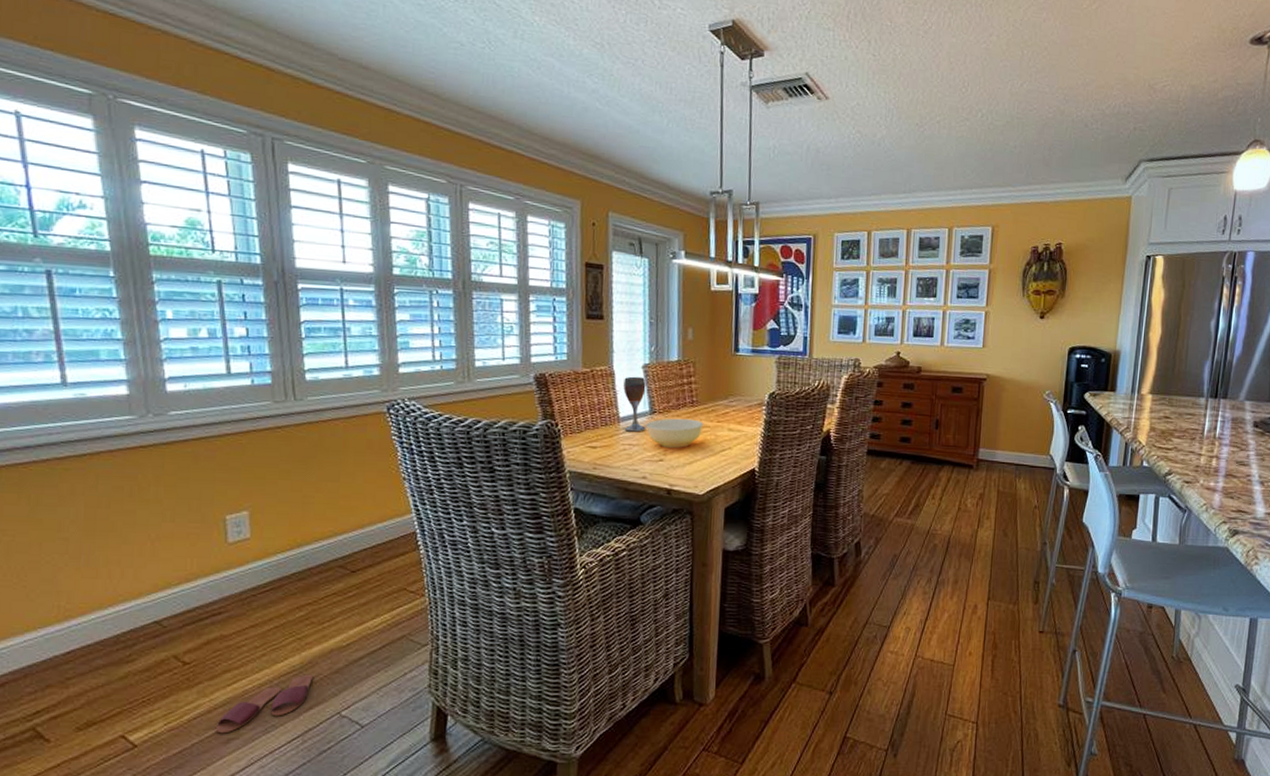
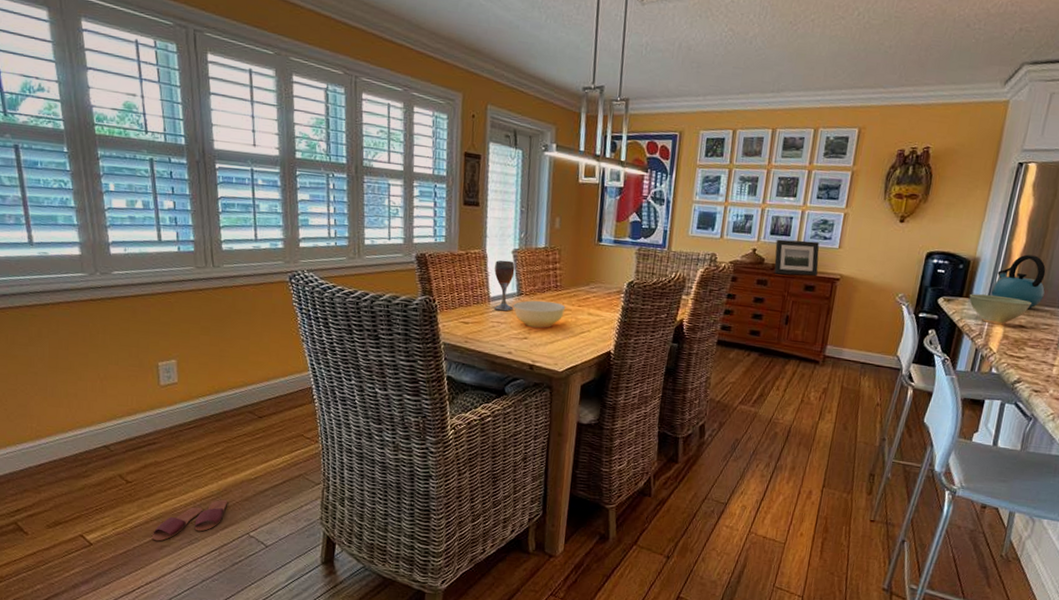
picture frame: none [919,341,964,378] -> present [774,239,819,277]
bowl: none [1114,387,1174,417] -> present [969,293,1033,325]
kettle: none [1134,345,1184,399] -> present [991,254,1046,309]

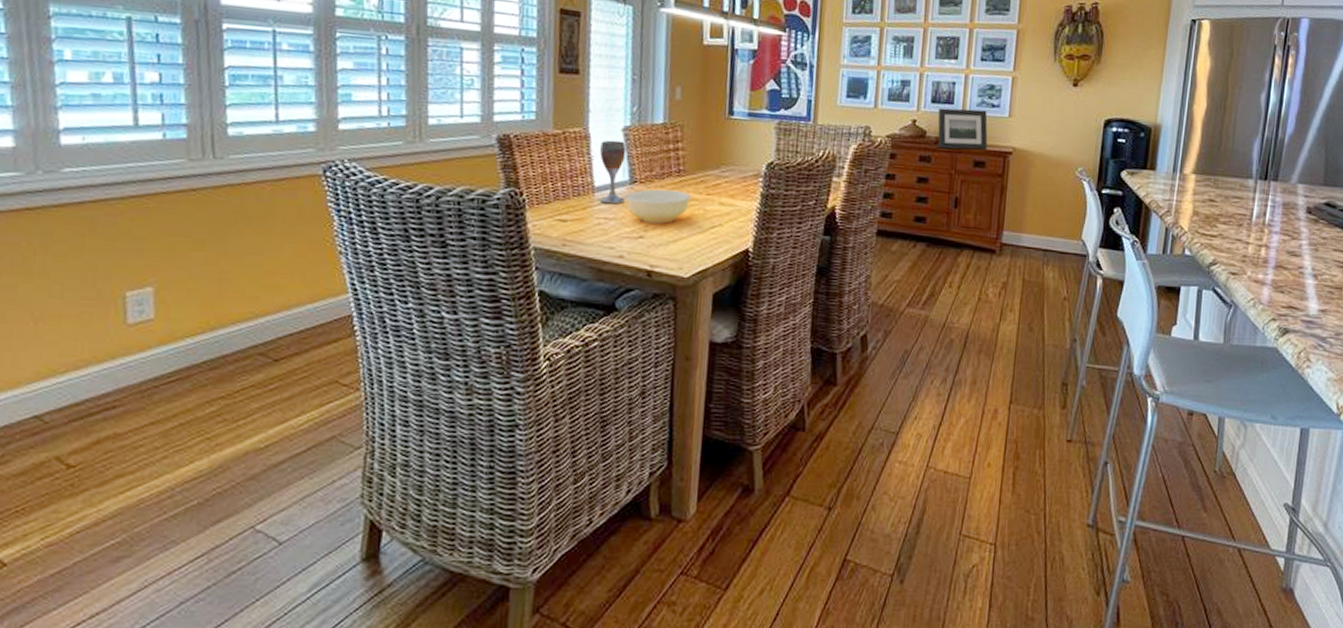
slippers: present [152,499,227,542] -> none [104,480,223,551]
bowl: present [969,293,1033,325] -> none [1153,165,1220,200]
kettle: present [991,254,1046,309] -> none [1176,120,1231,180]

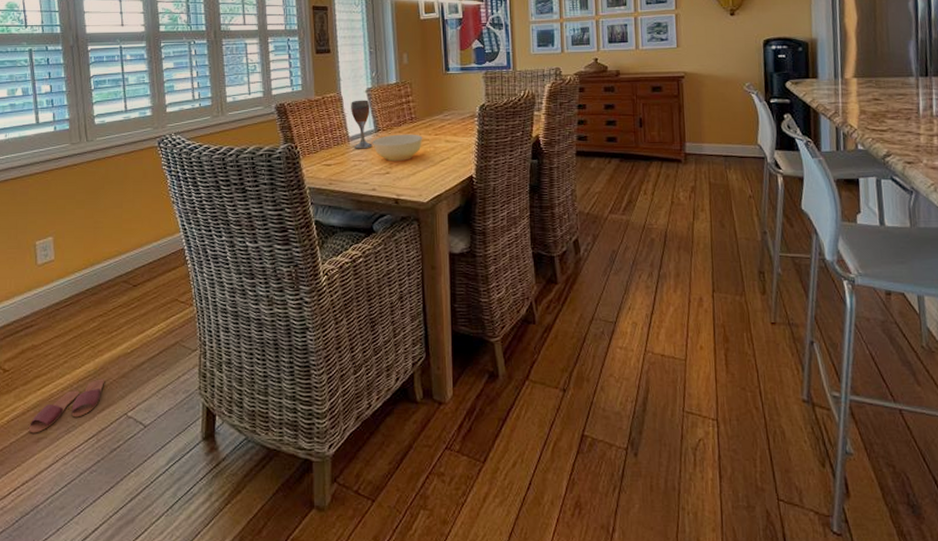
slippers: none [104,480,223,551] -> present [29,378,104,433]
picture frame: present [937,108,988,151] -> none [615,44,661,80]

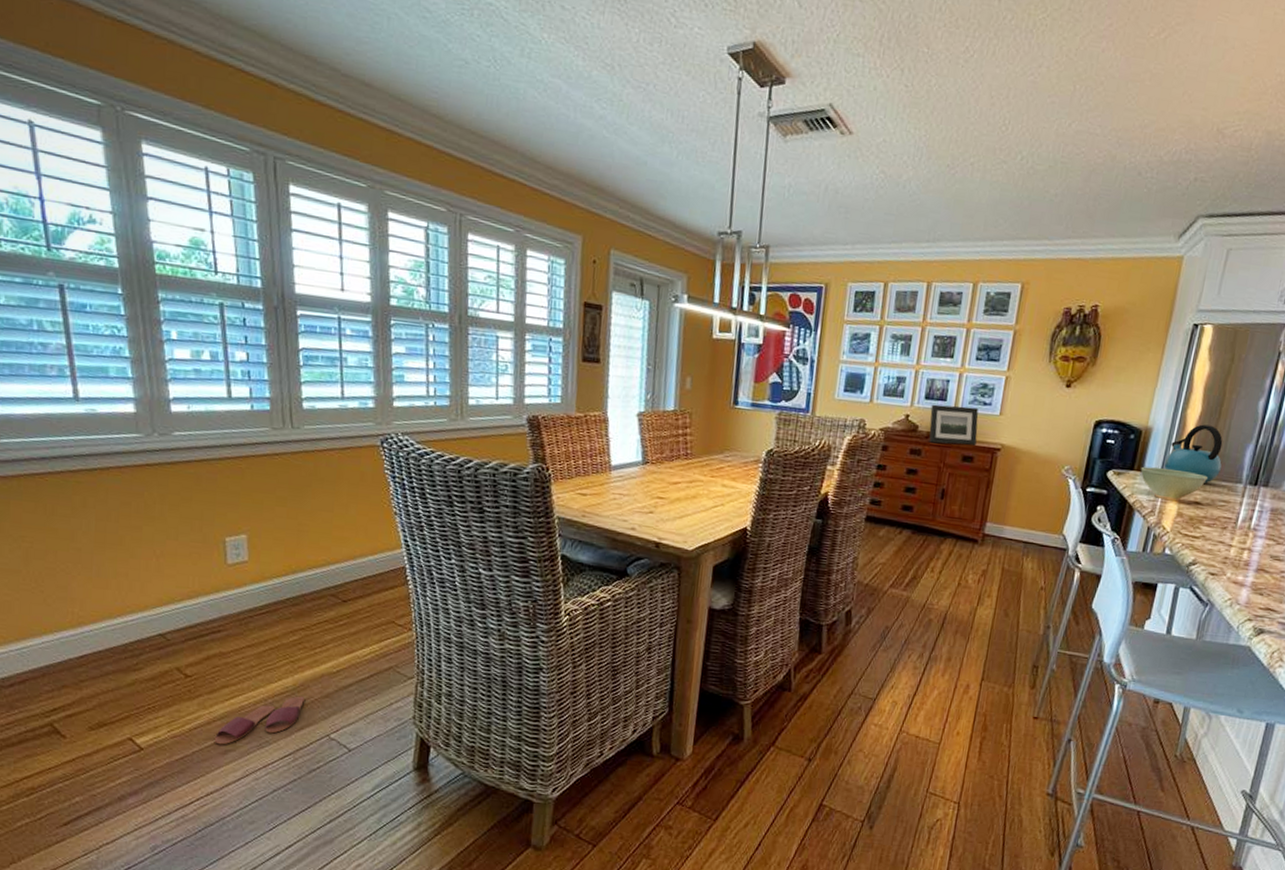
cup: present [351,100,373,149] -> none [616,424,640,482]
bowl: present [373,134,423,162] -> none [638,469,697,502]
picture frame: none [615,44,661,80] -> present [929,404,979,447]
bowl: none [815,73,881,101] -> present [1140,466,1209,502]
kettle: none [836,29,890,81] -> present [1164,424,1223,484]

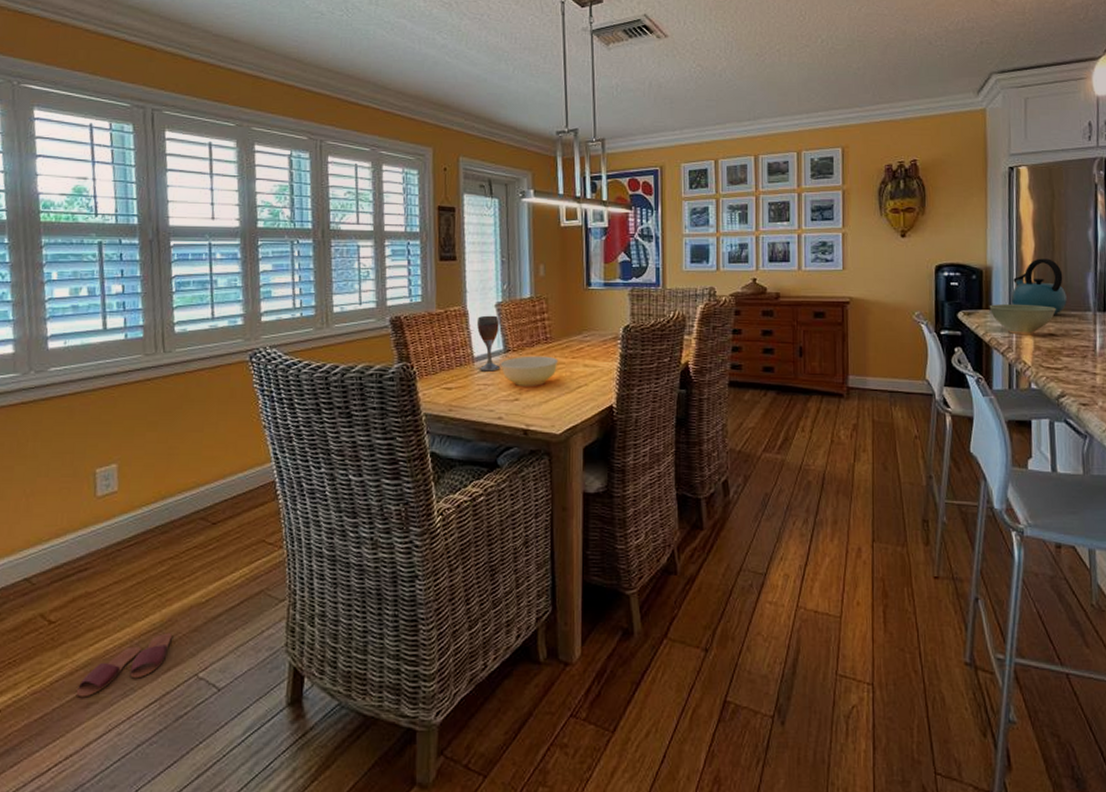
cup: none [616,424,640,482] -> present [477,315,501,372]
bowl: none [638,469,697,502] -> present [501,356,559,387]
picture frame: present [929,404,979,447] -> none [776,265,825,303]

